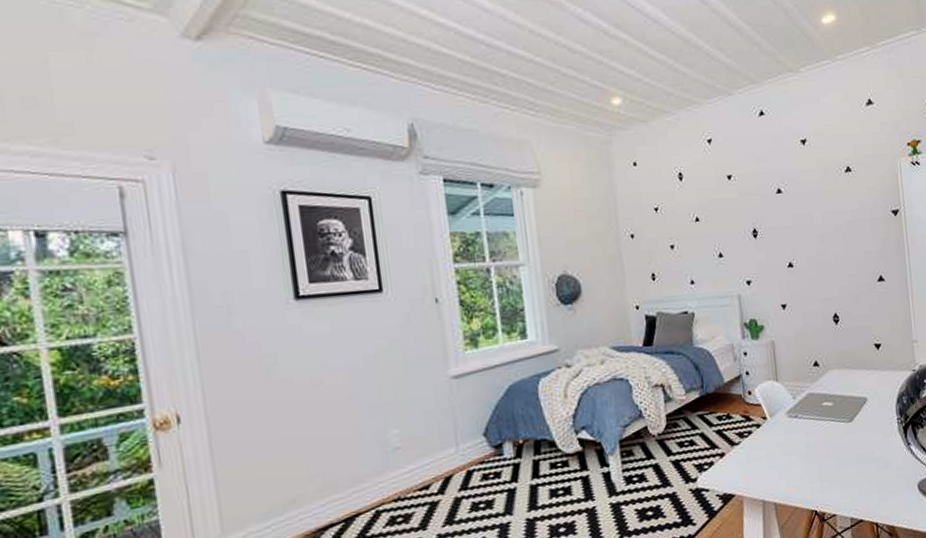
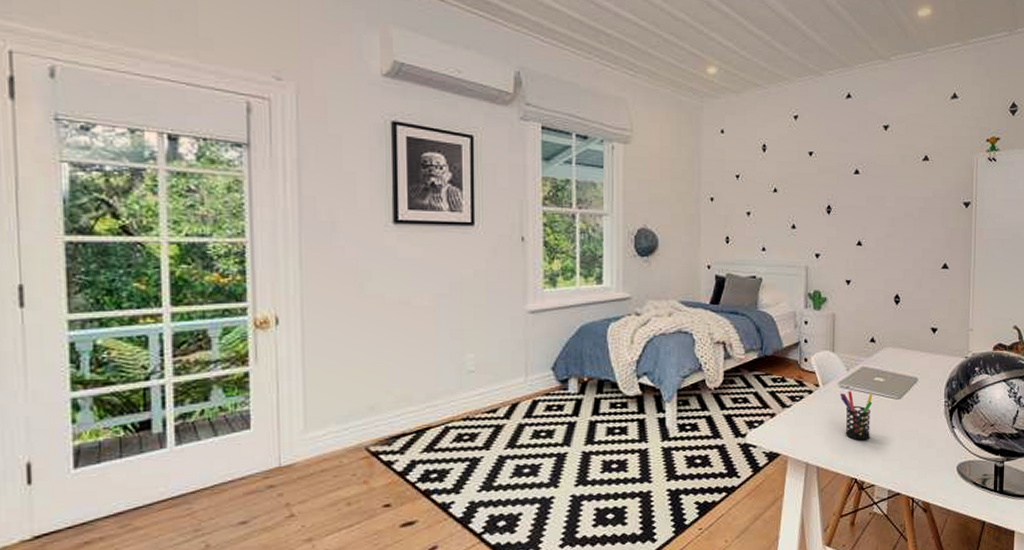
pen holder: none [789,419,825,470] -> present [839,390,873,441]

